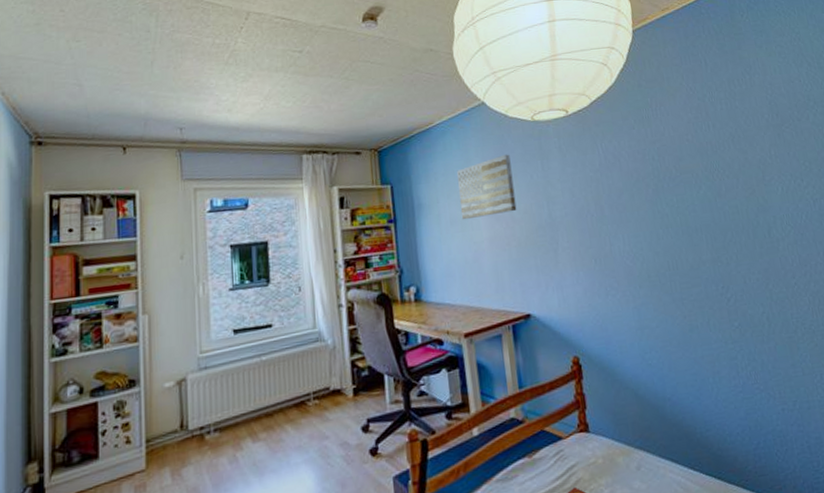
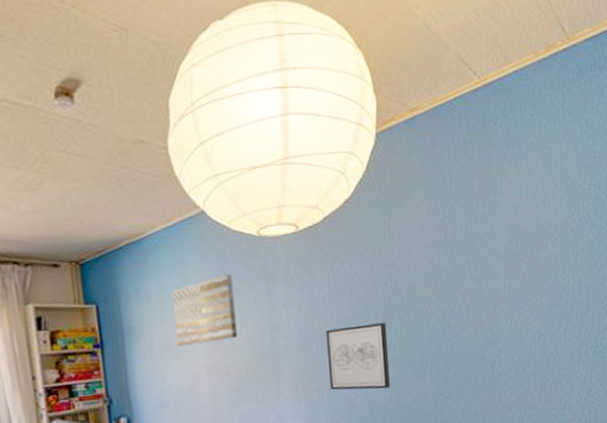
wall art: none [599,192,667,259] -> present [326,322,391,391]

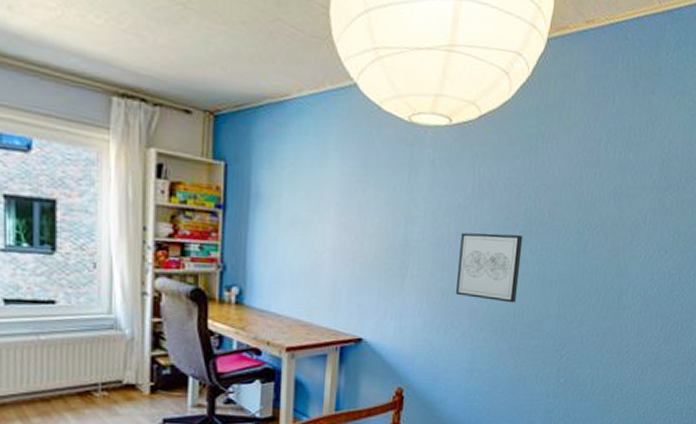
wall art: present [172,273,238,347] -> none [305,155,375,225]

